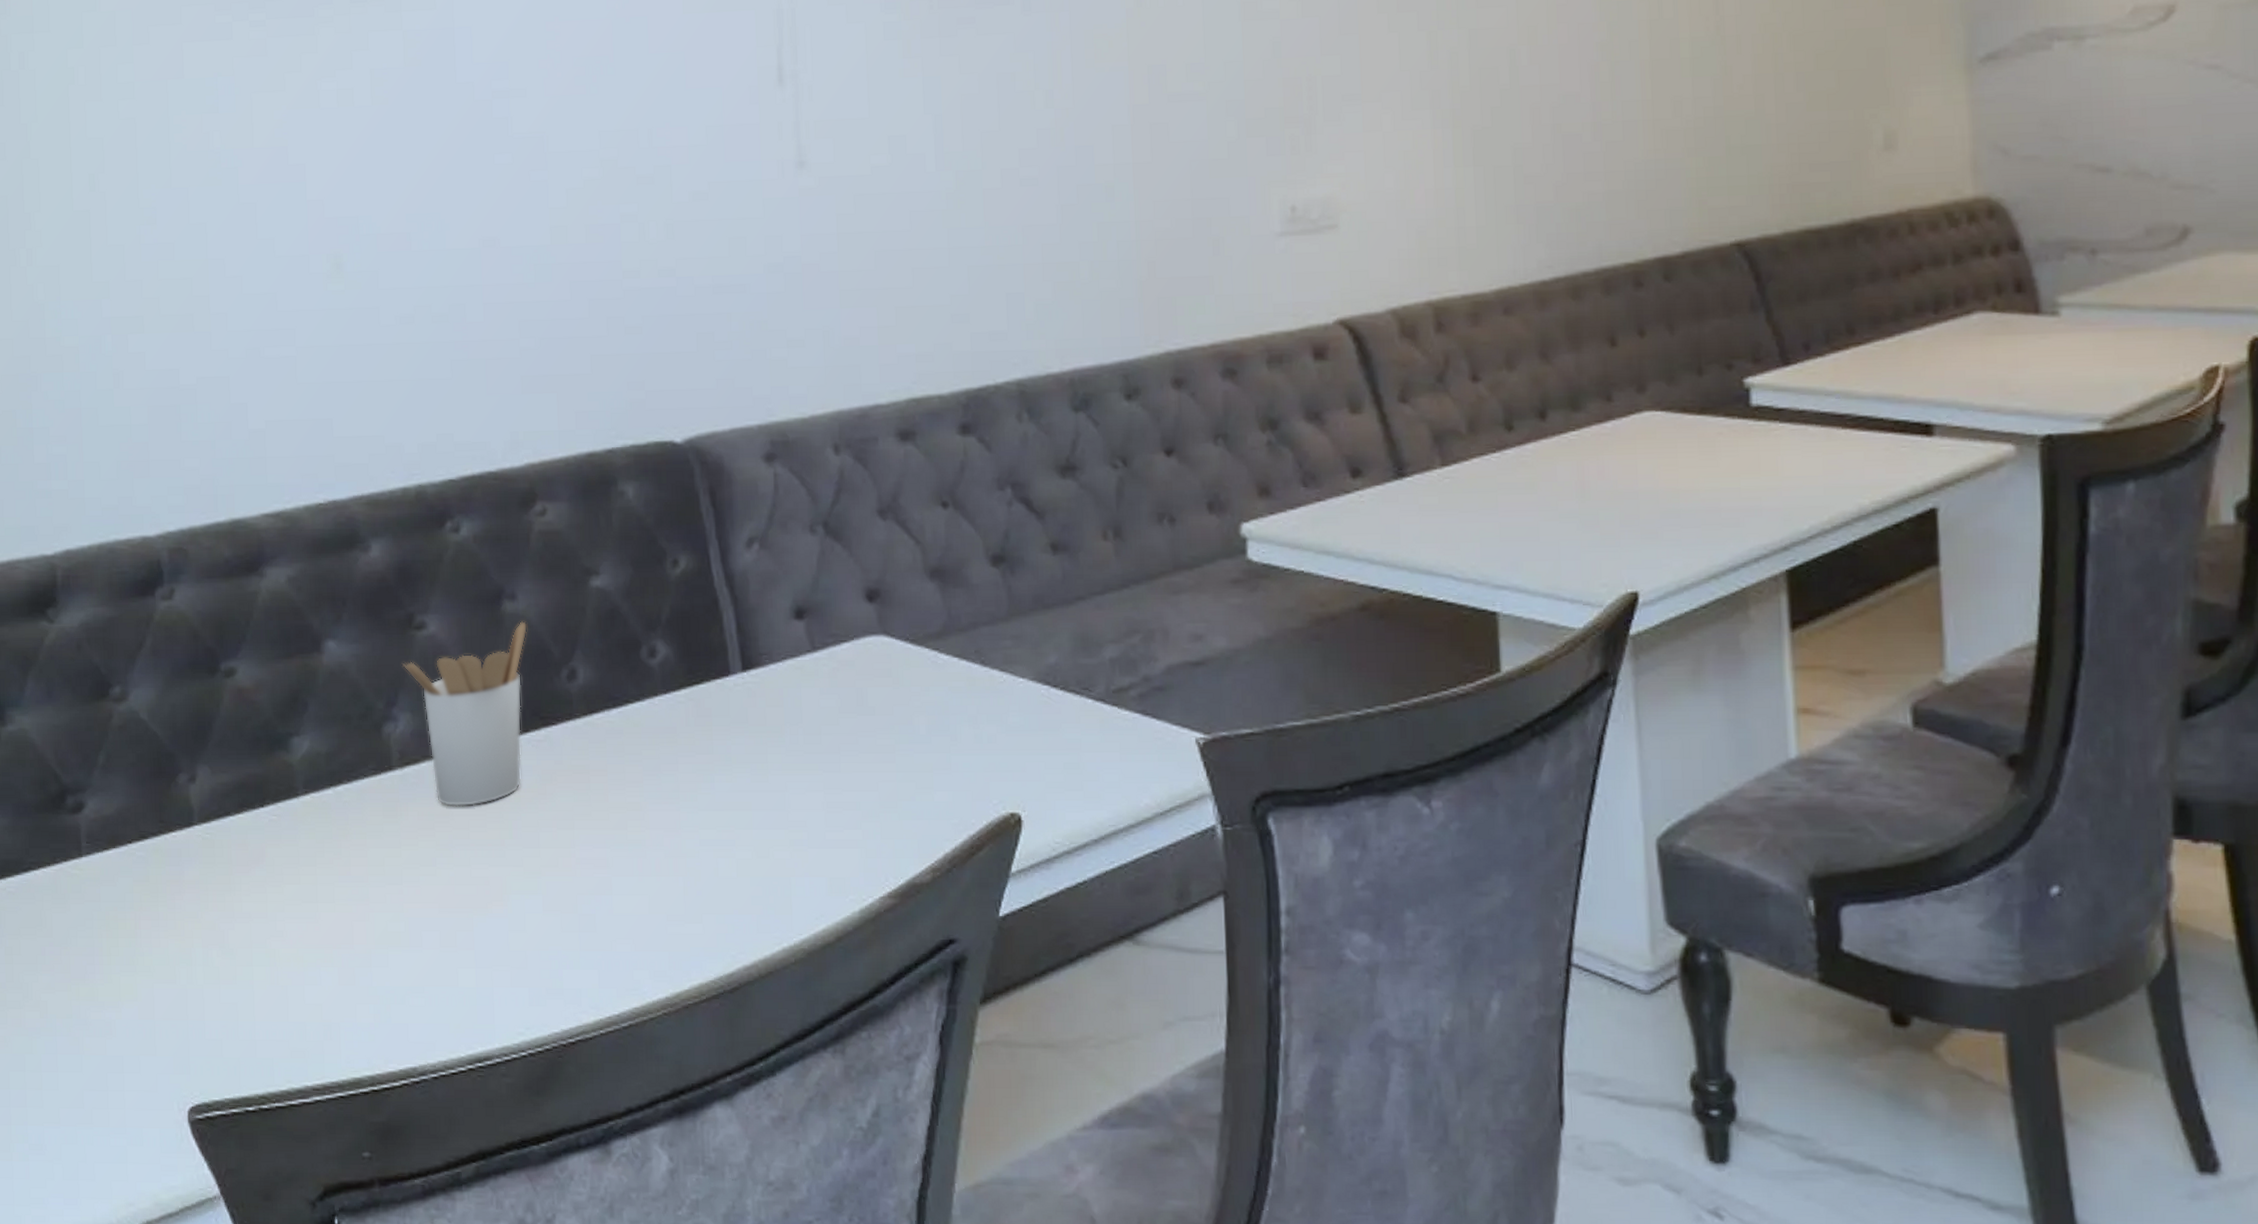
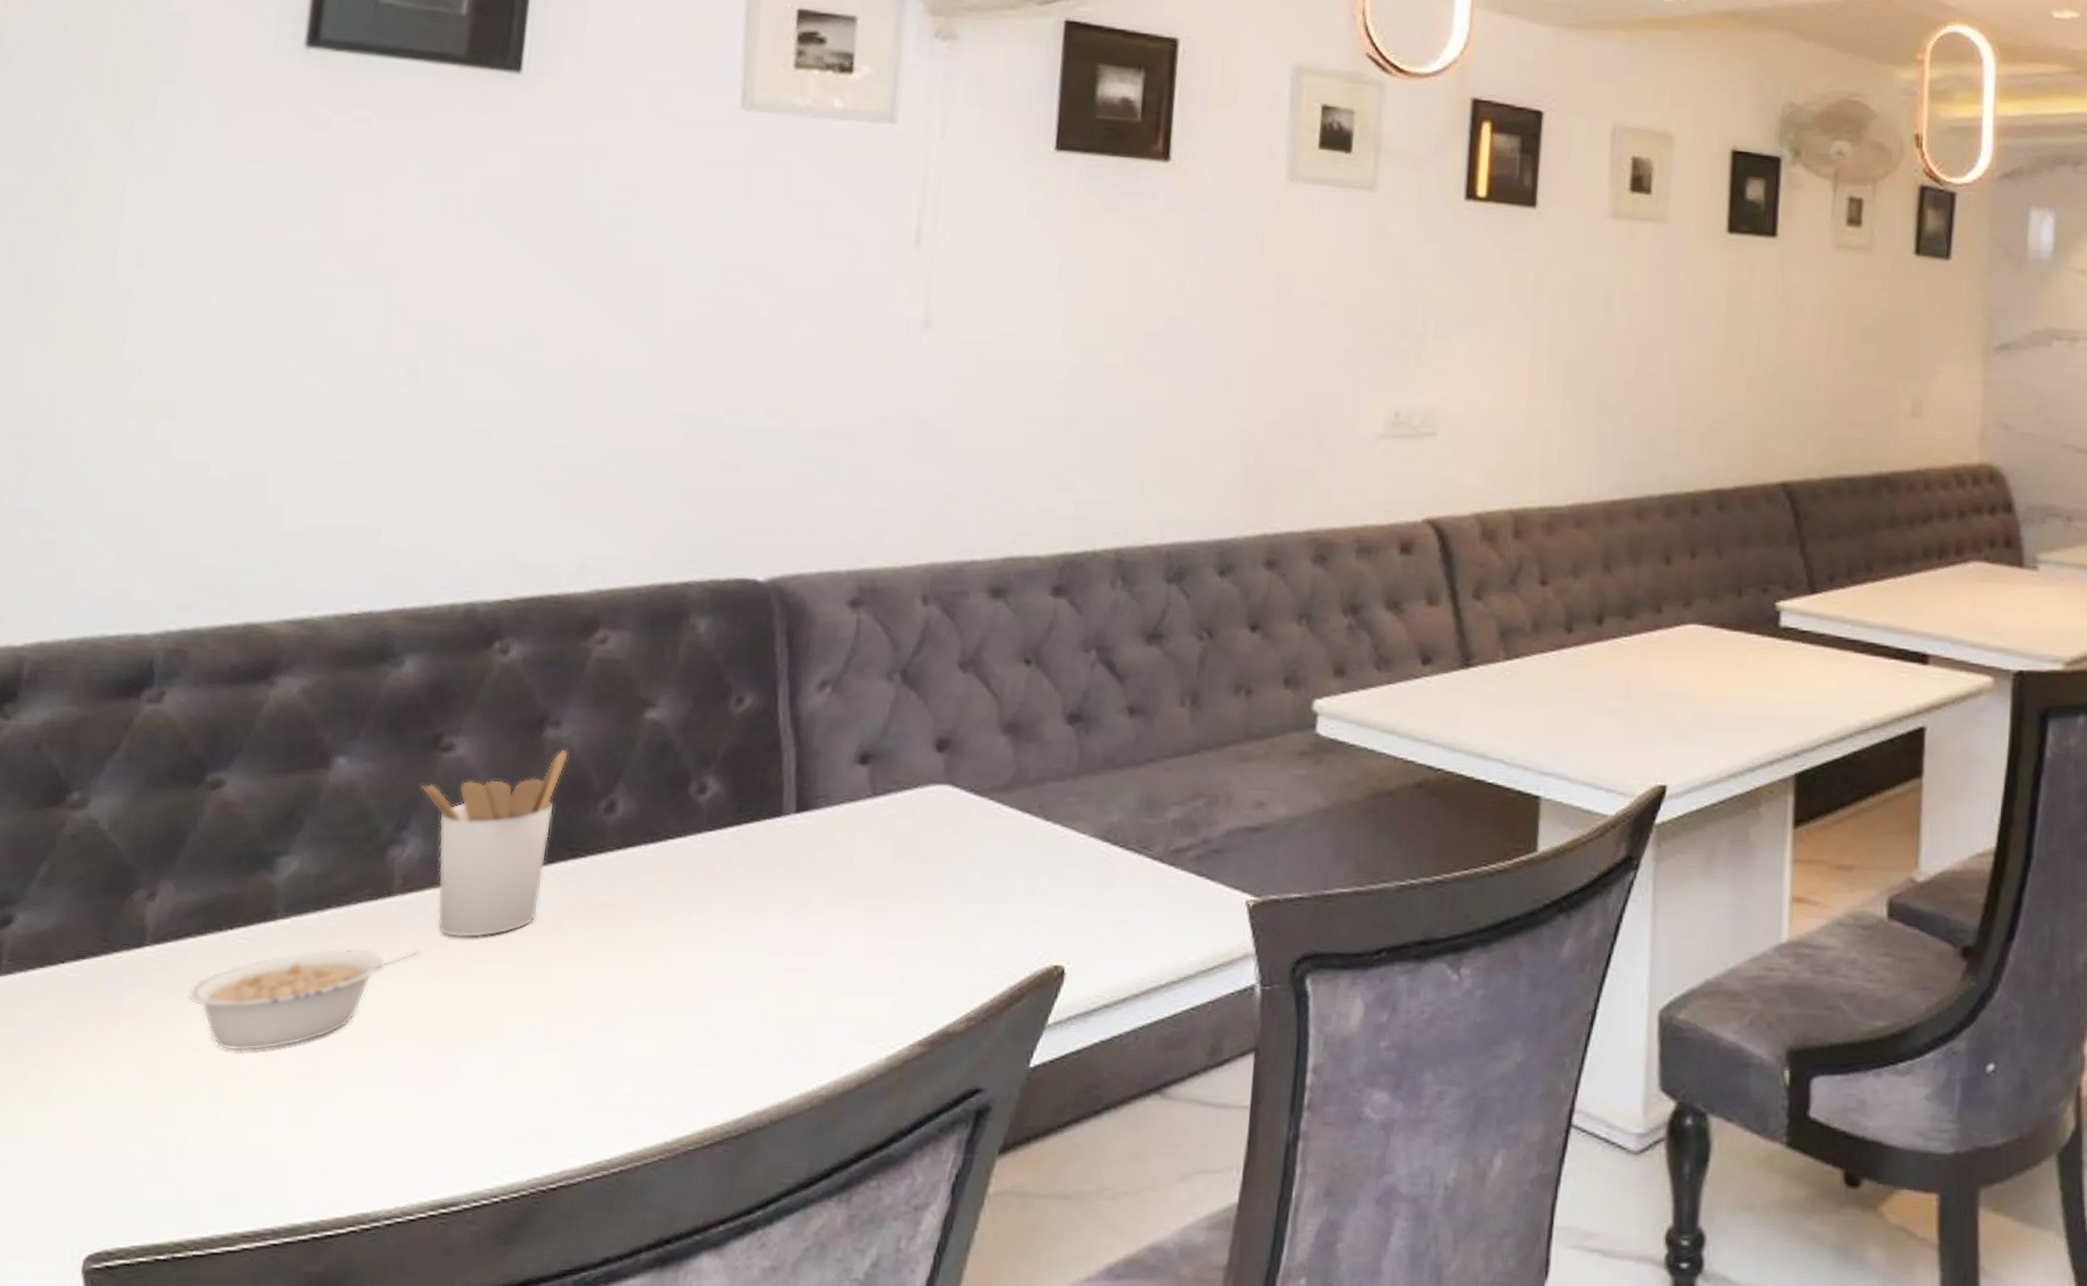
legume: none [234,821,425,919] -> present [186,948,421,1051]

